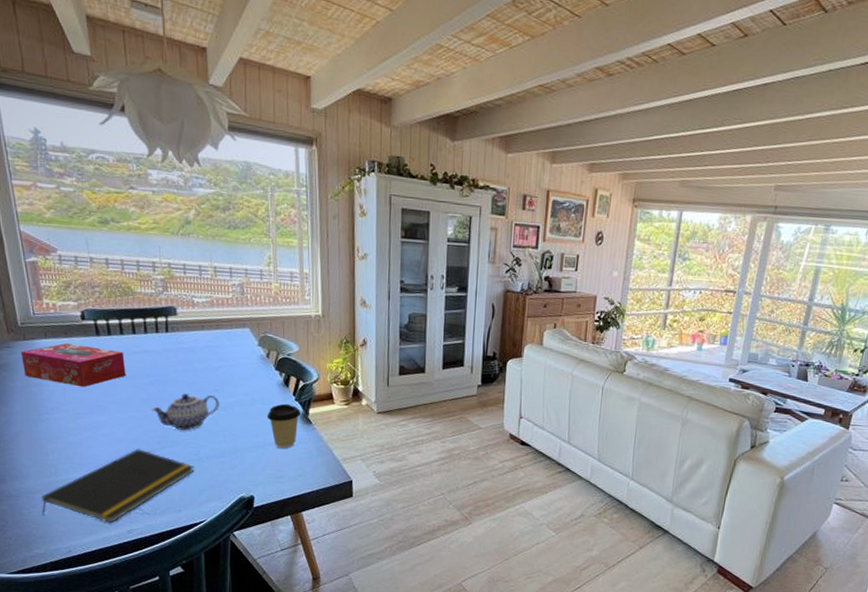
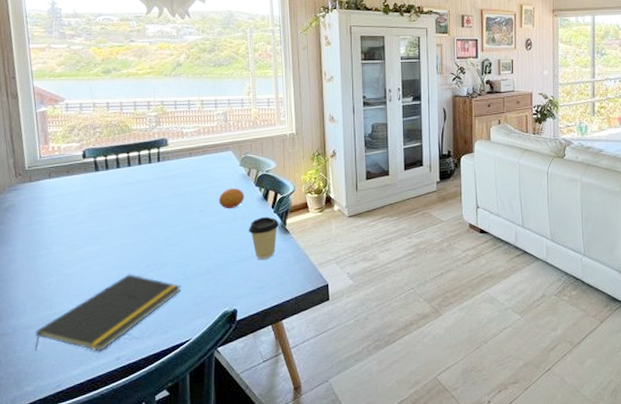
tissue box: present [21,342,126,388] -> none [26,180,121,220]
teapot: present [151,393,220,431] -> none [142,216,205,252]
fruit: none [235,369,263,392] -> present [219,187,244,209]

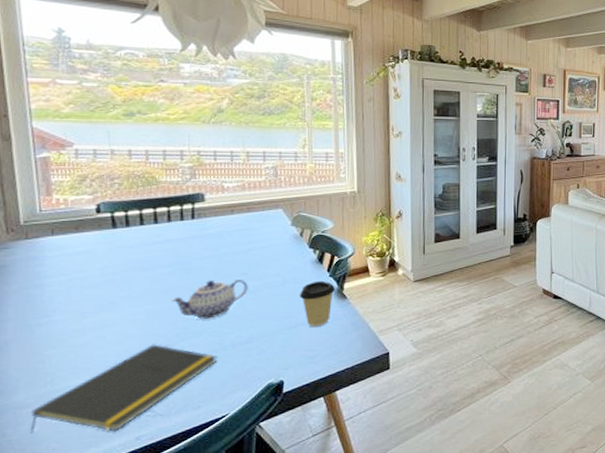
teapot: none [142,216,205,252] -> present [171,280,248,319]
fruit: present [219,187,244,209] -> none [265,249,296,273]

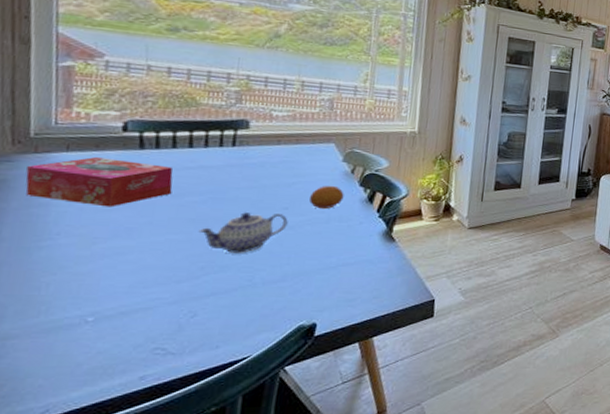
tissue box: none [21,238,145,284] -> present [25,156,174,207]
notepad: present [29,344,218,434] -> none [12,276,245,370]
fruit: none [265,249,296,273] -> present [309,185,344,210]
coffee cup: present [299,280,336,328] -> none [343,221,385,270]

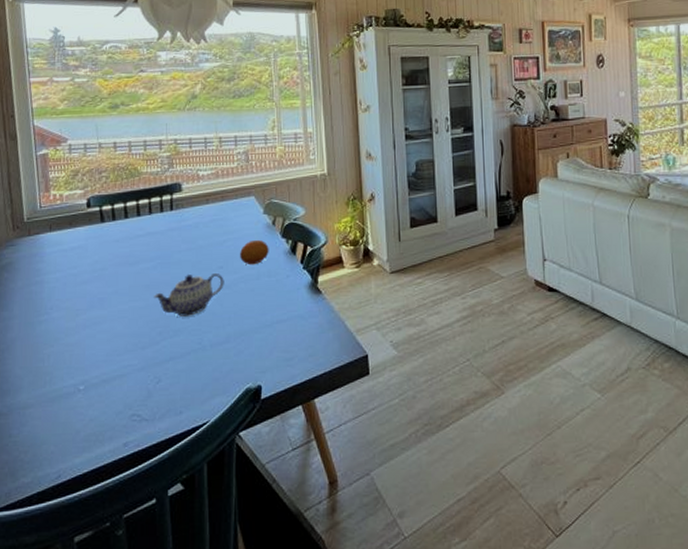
tissue box: present [25,156,174,207] -> none [25,233,129,280]

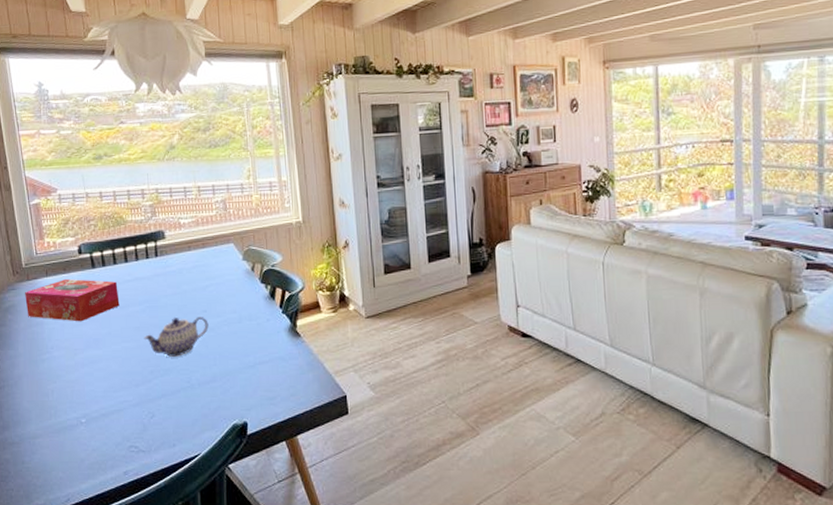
tissue box: none [25,233,129,280] -> present [25,278,120,322]
fruit: present [240,239,269,265] -> none [222,284,250,309]

